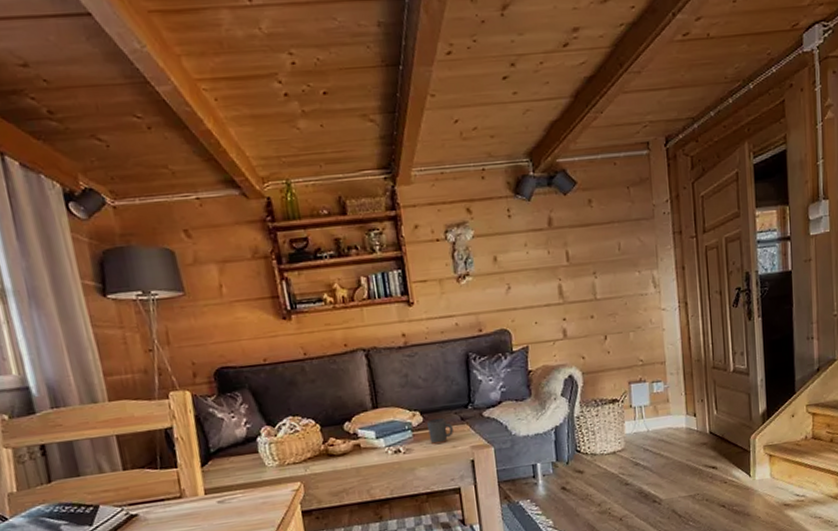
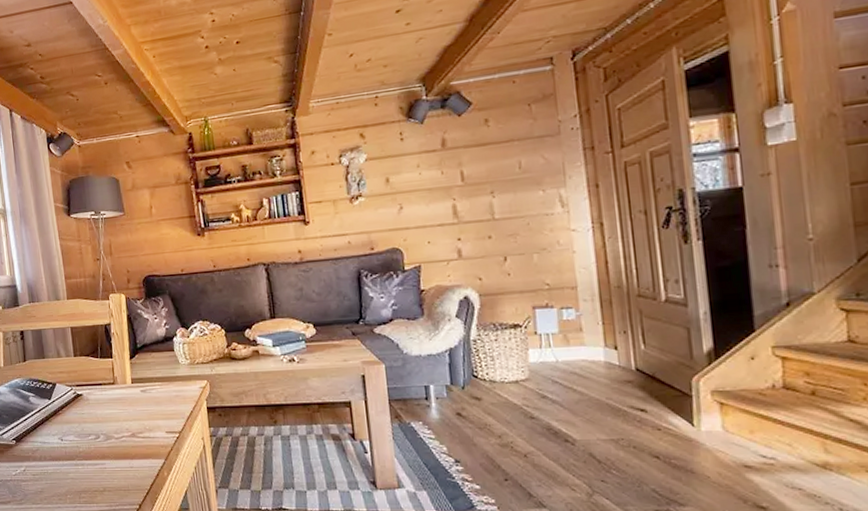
mug: present [427,417,453,445] -> none [320,331,345,357]

